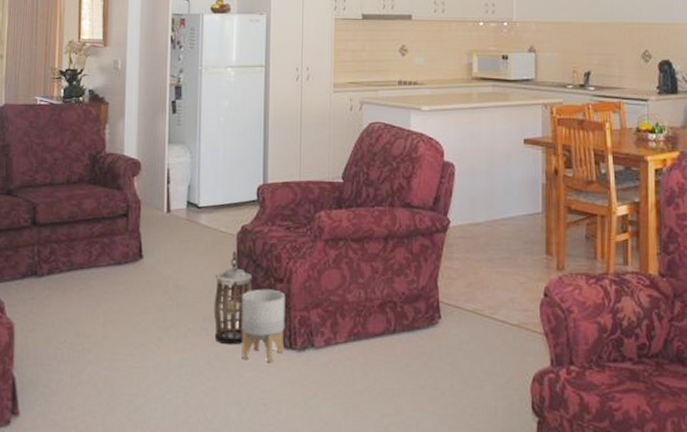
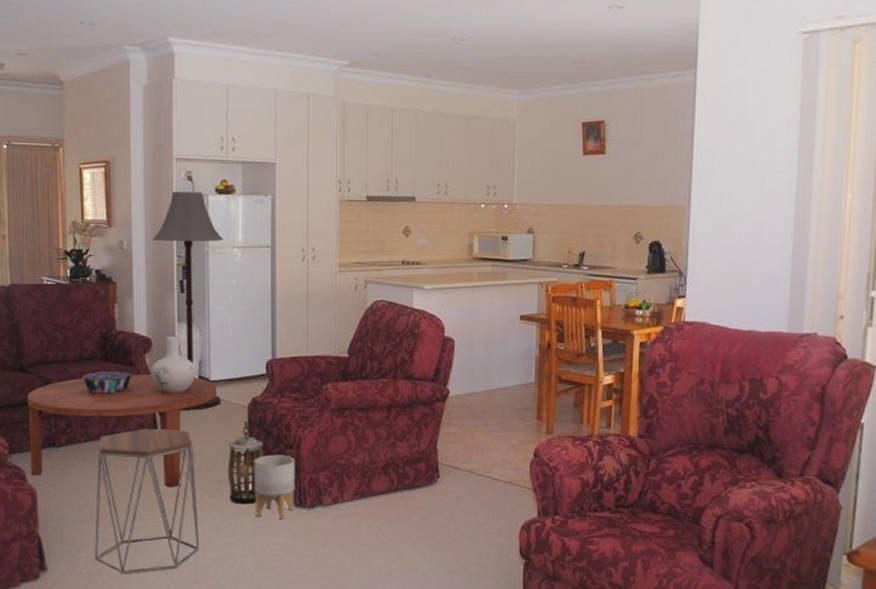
coffee table: none [10,198,206,324] -> present [27,373,217,488]
decorative bowl: none [69,195,119,220] -> present [82,370,132,394]
side table: none [69,257,182,422] -> present [94,428,200,574]
vase: none [138,158,185,220] -> present [151,335,196,393]
floor lamp: none [147,11,217,238] -> present [152,192,223,410]

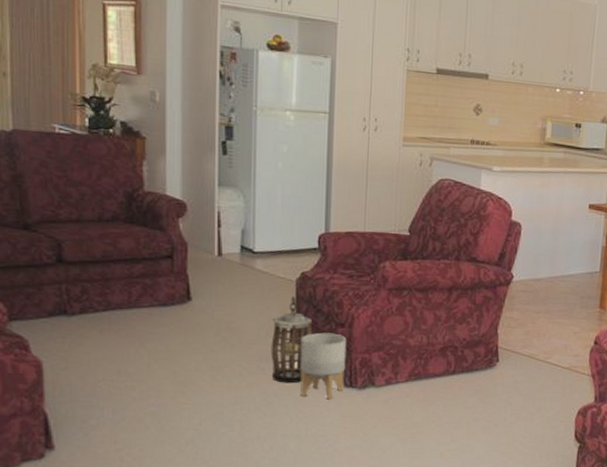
coffee table: present [27,373,217,488] -> none [32,240,262,364]
decorative bowl: present [82,370,132,394] -> none [102,235,162,261]
side table: present [94,428,200,574] -> none [112,299,237,454]
vase: present [151,335,196,393] -> none [185,200,238,263]
floor lamp: present [152,192,223,410] -> none [191,42,274,282]

